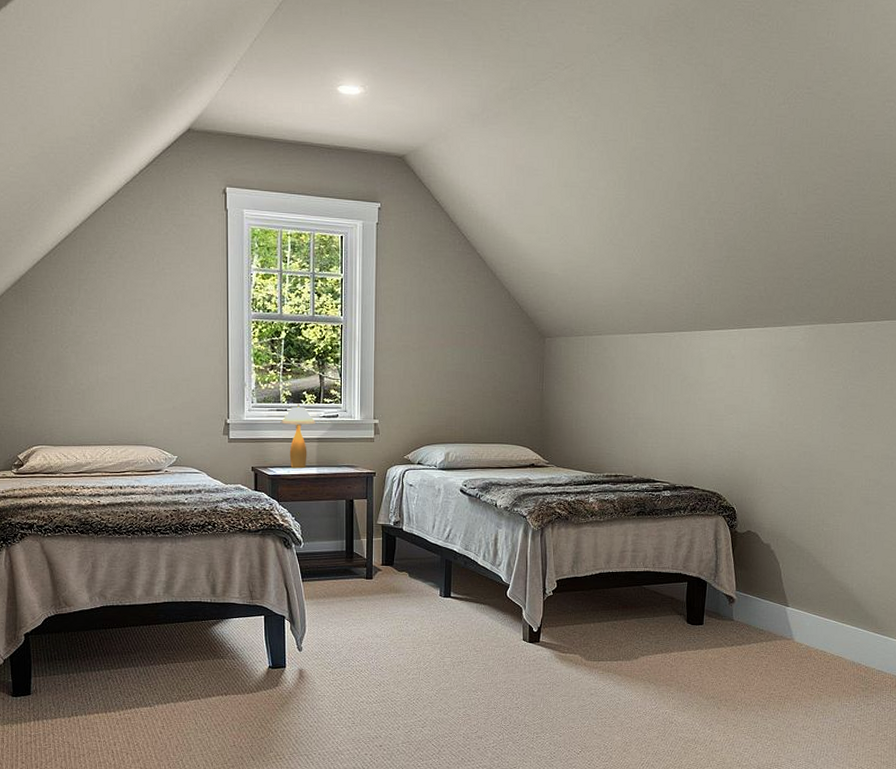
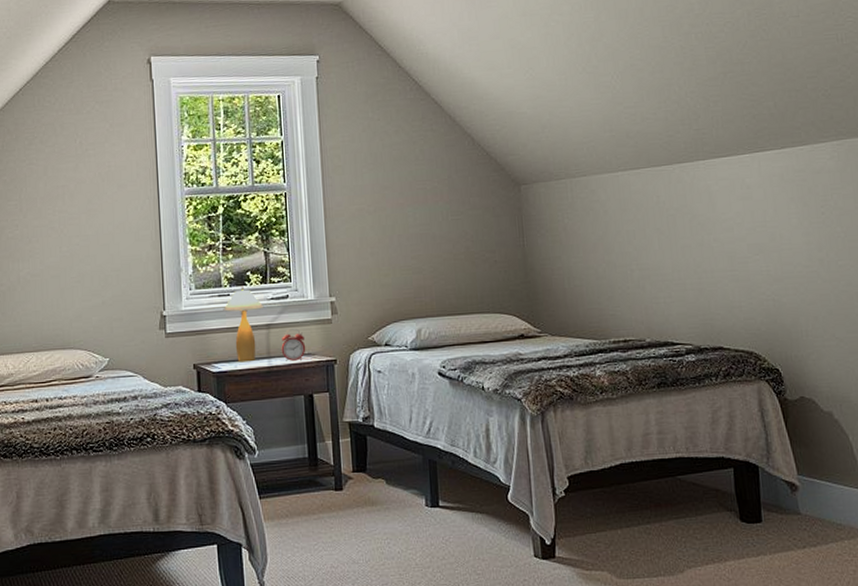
alarm clock: none [329,444,350,471] -> present [281,329,306,361]

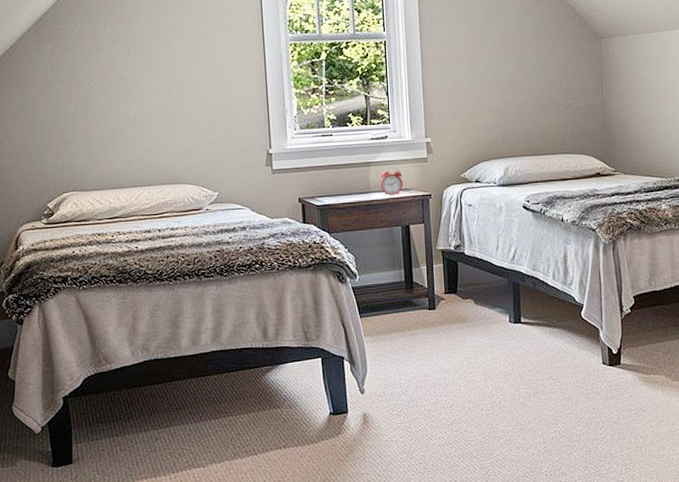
table lamp: present [223,285,264,363] -> none [326,126,365,197]

